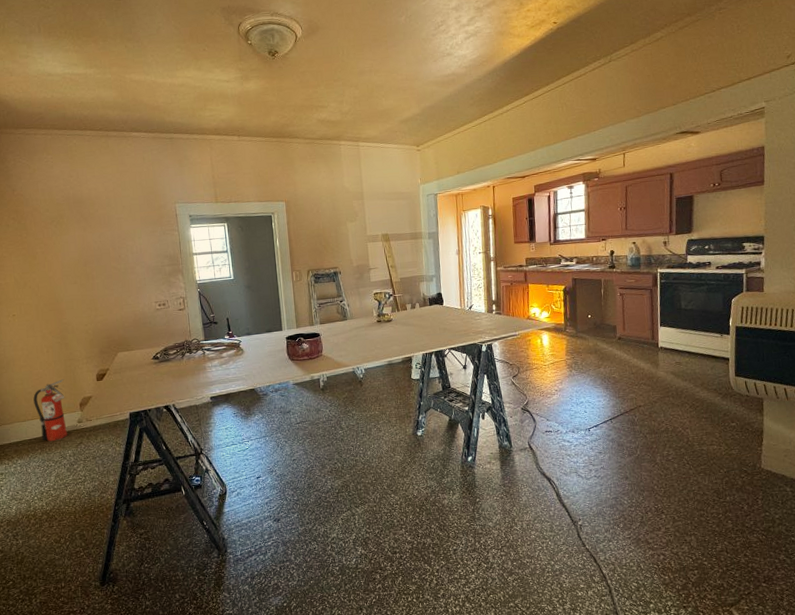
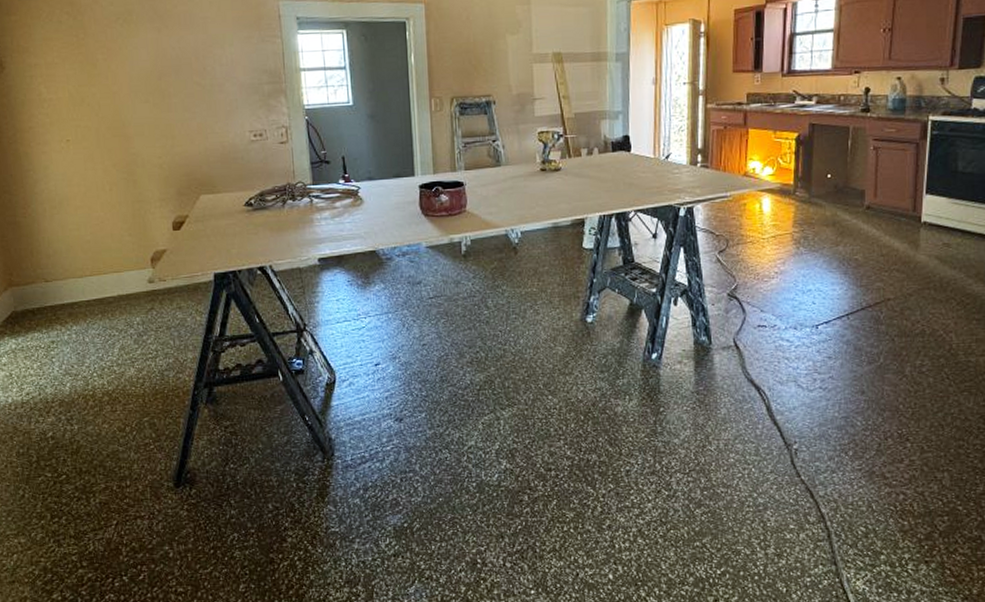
fire extinguisher: present [33,379,68,442] -> none [92,226,135,304]

